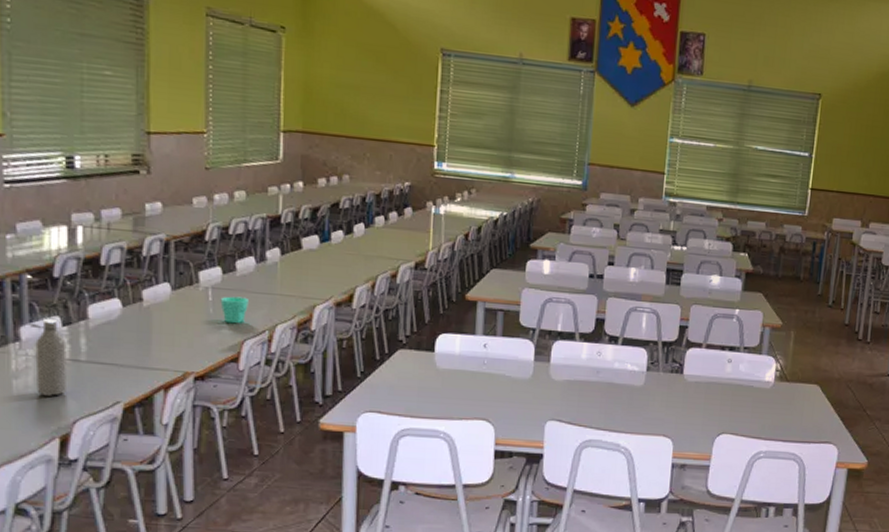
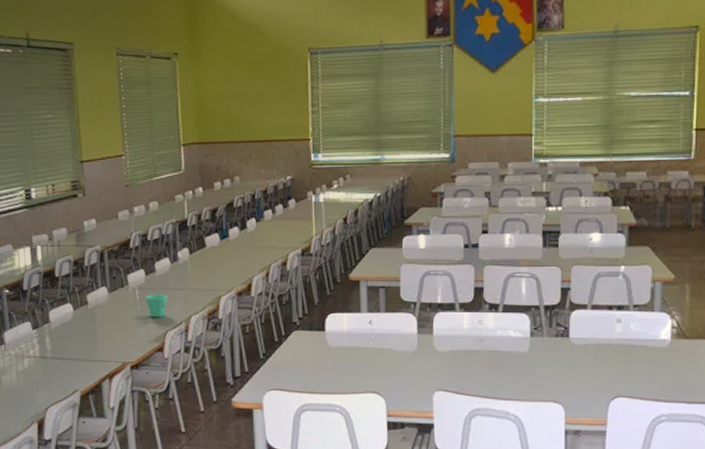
water bottle: present [29,318,68,396] -> none [10,324,40,388]

